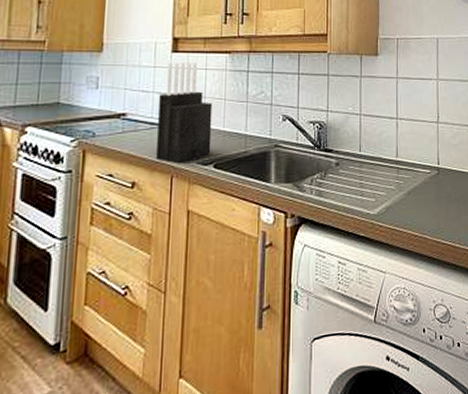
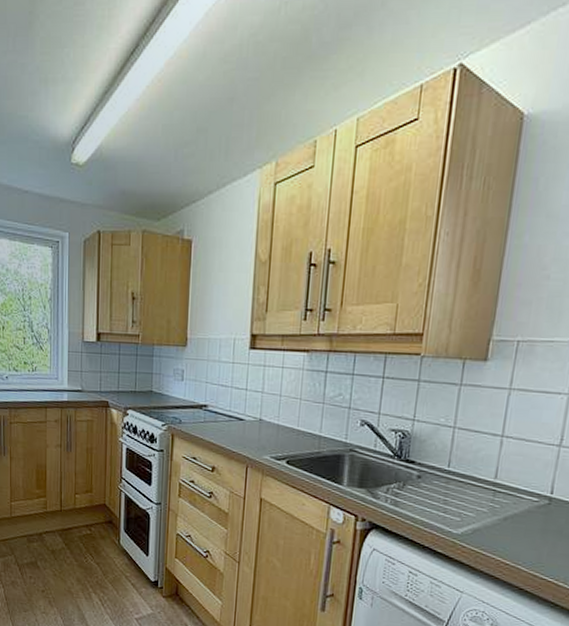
knife block: present [156,62,213,163] -> none [233,359,288,455]

